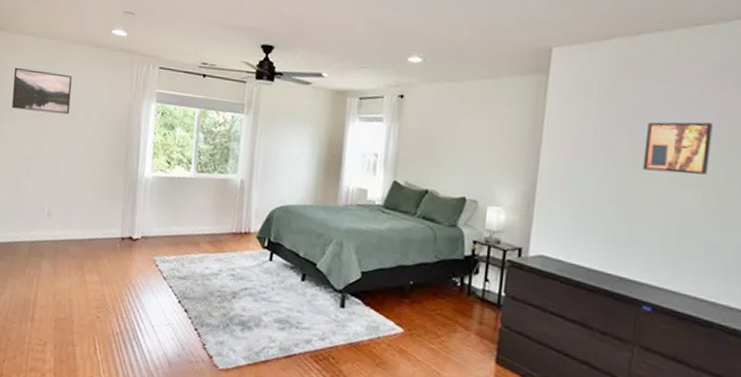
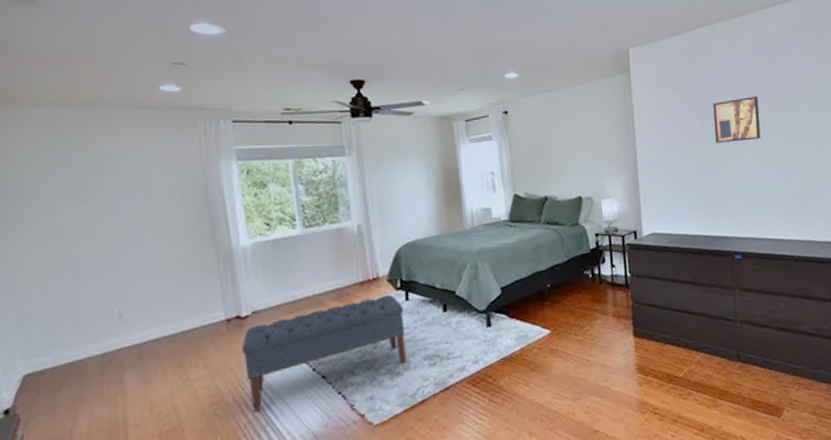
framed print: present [11,67,72,115] -> none [25,147,122,201]
bench: none [125,248,267,325] -> present [242,294,406,412]

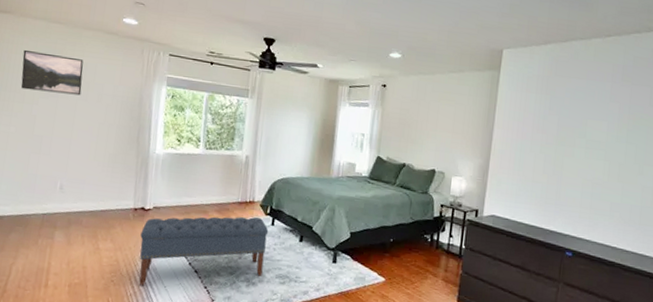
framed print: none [25,147,122,201] -> present [20,49,84,96]
wall art: present [713,96,761,143] -> none [568,110,617,151]

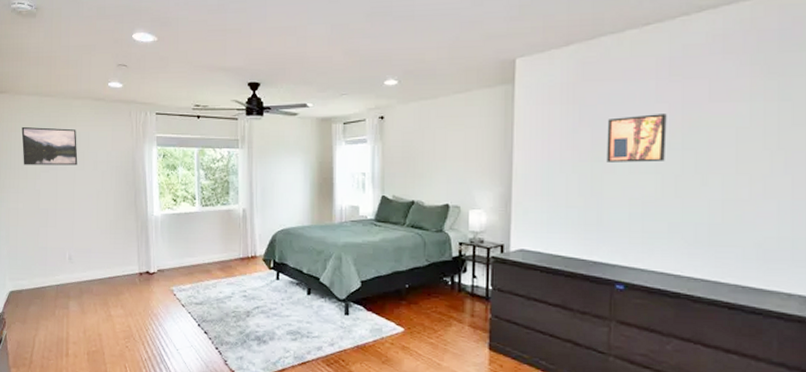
bench: present [138,216,269,286] -> none [148,272,274,350]
wall art: none [568,110,617,151] -> present [606,114,667,163]

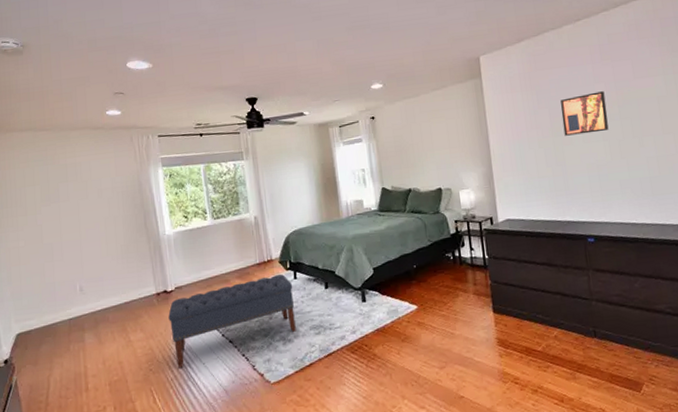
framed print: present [21,126,78,166] -> none [16,160,81,202]
bench: none [148,272,274,350] -> present [168,274,296,369]

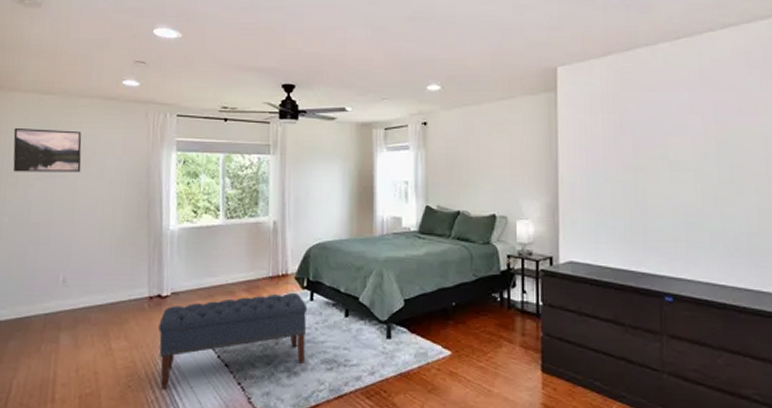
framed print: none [16,160,81,202] -> present [13,127,82,173]
wall art: present [560,91,609,136] -> none [647,124,703,171]

